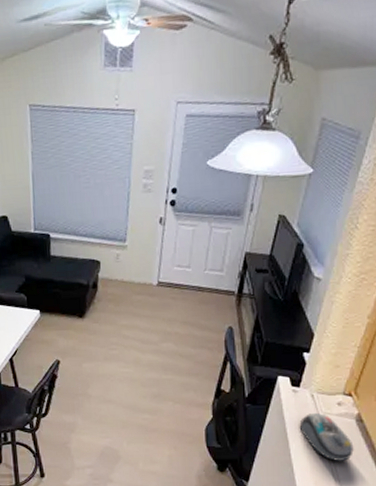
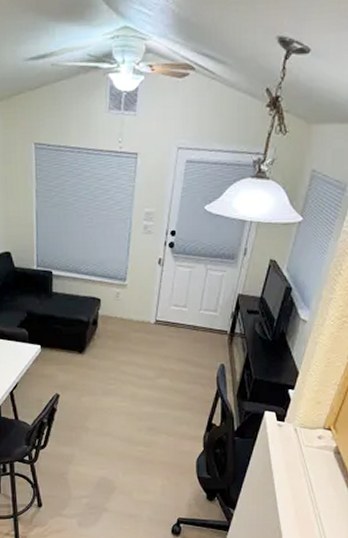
computer mouse: present [299,413,354,461] -> none [283,446,331,490]

